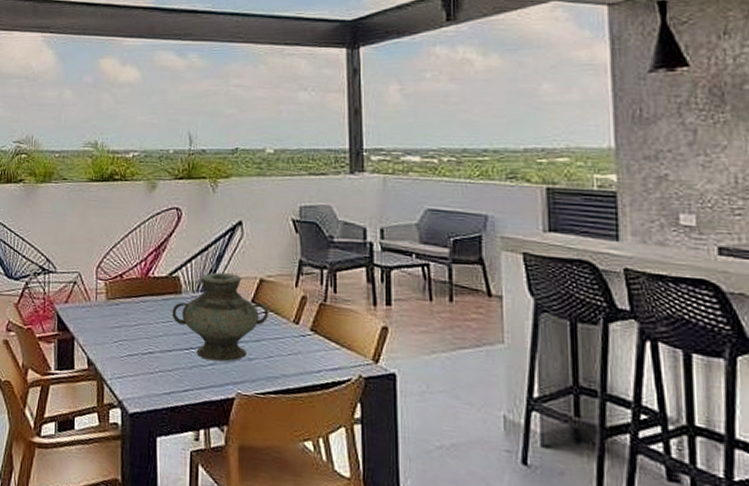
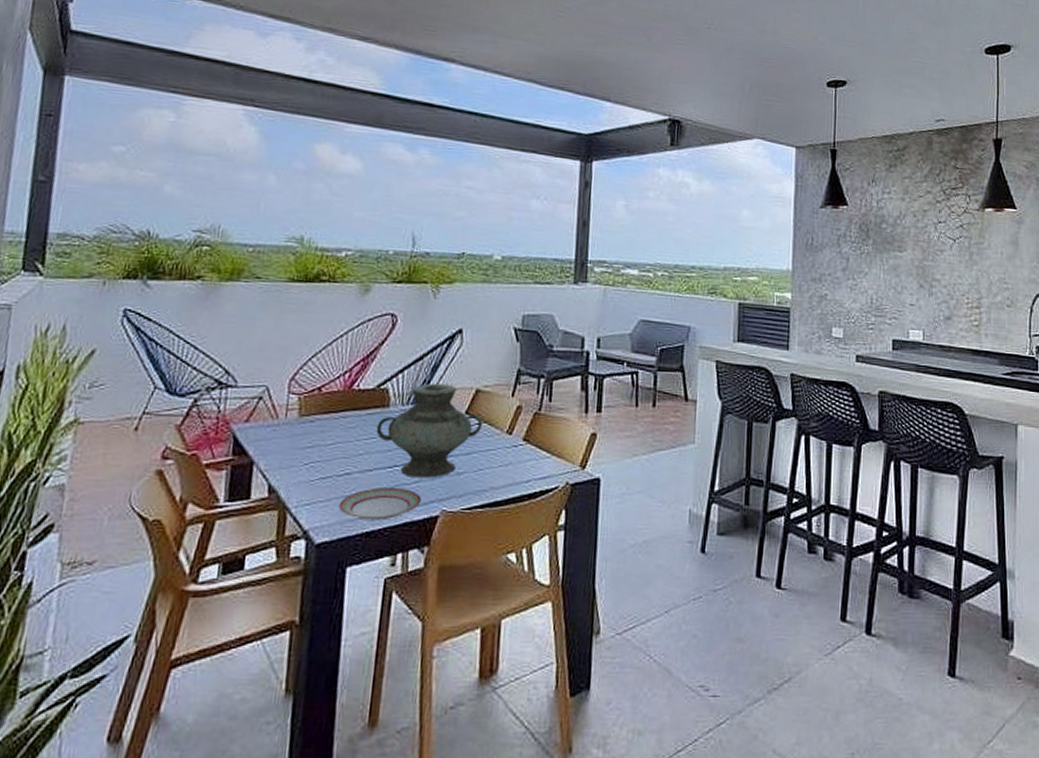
plate: none [146,367,218,398] -> present [339,487,422,520]

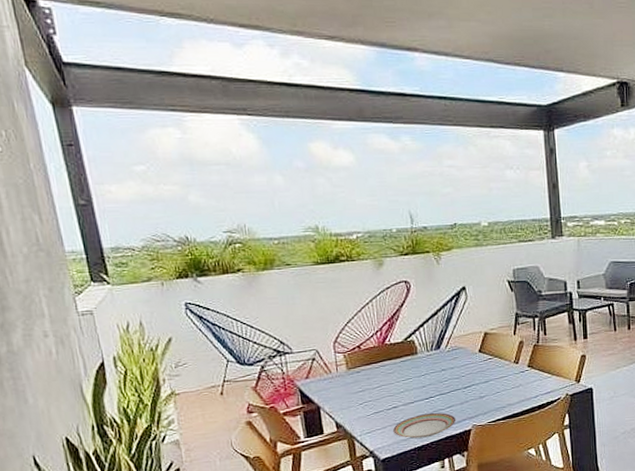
vase: present [376,383,483,478] -> none [410,331,494,404]

